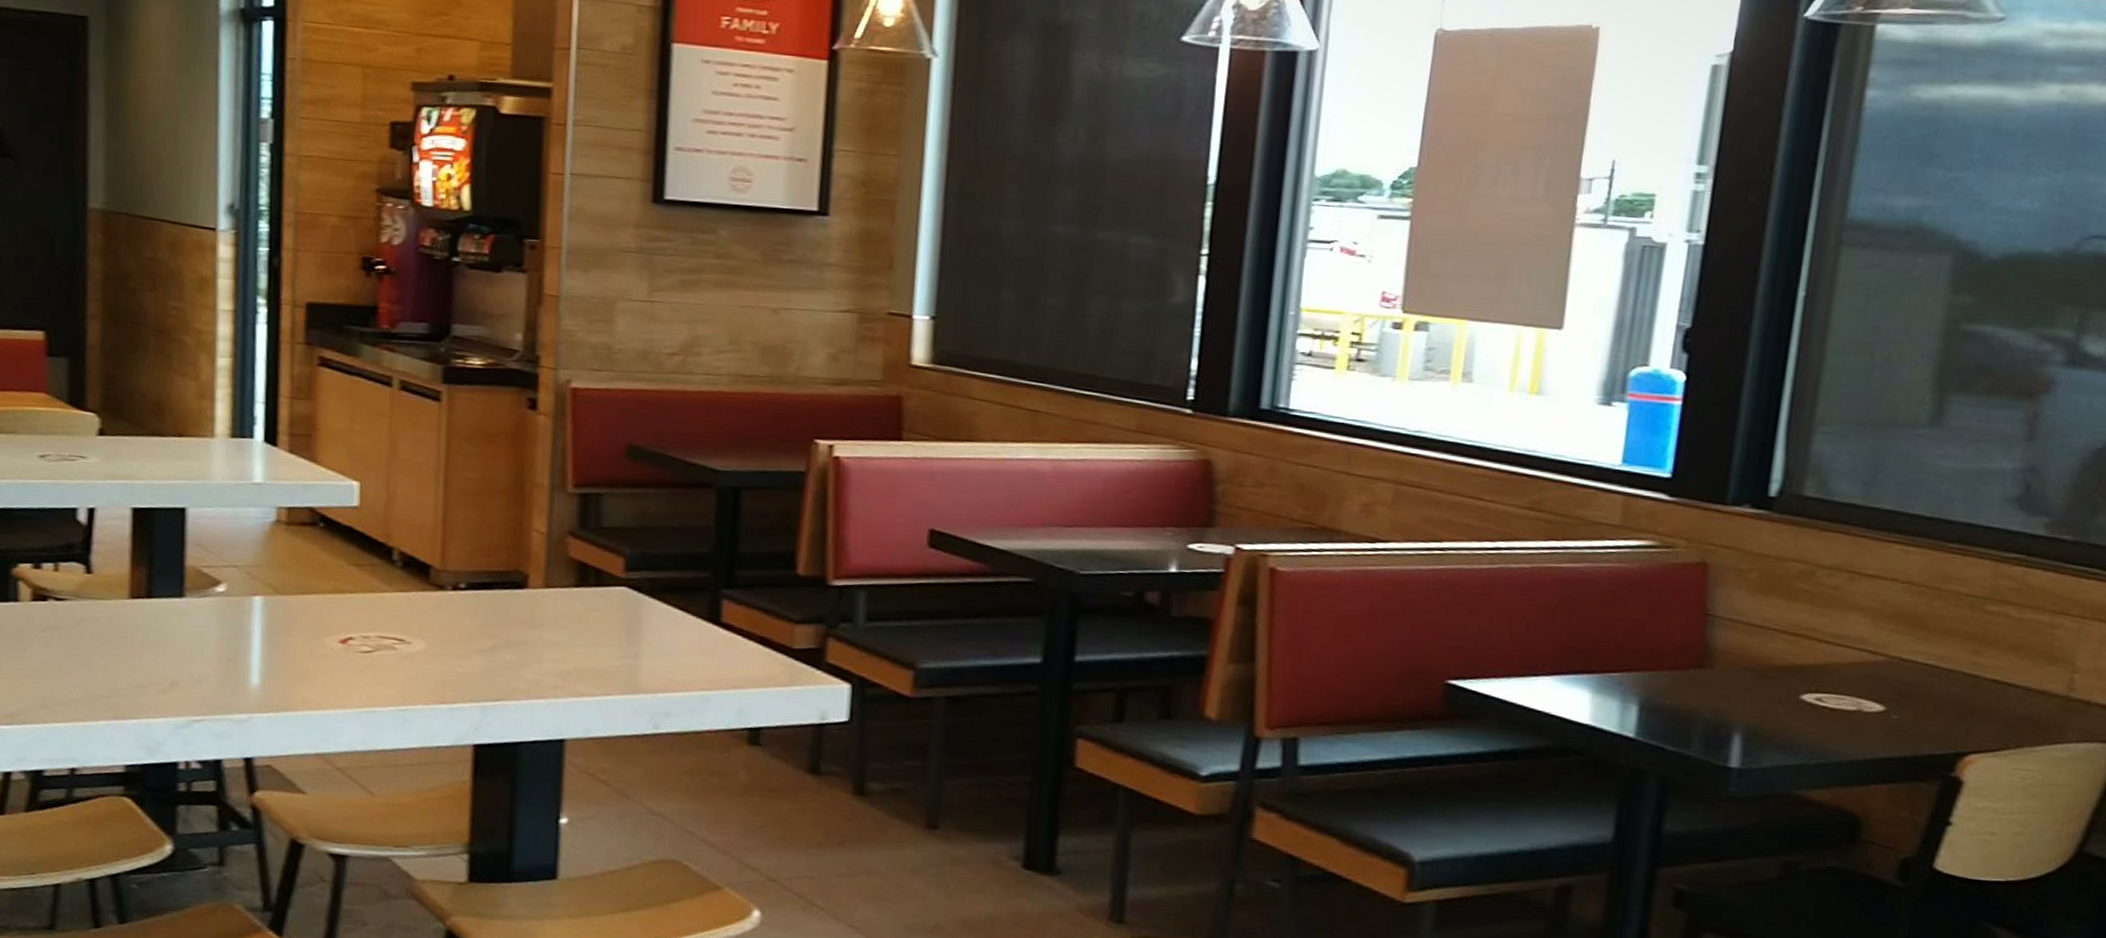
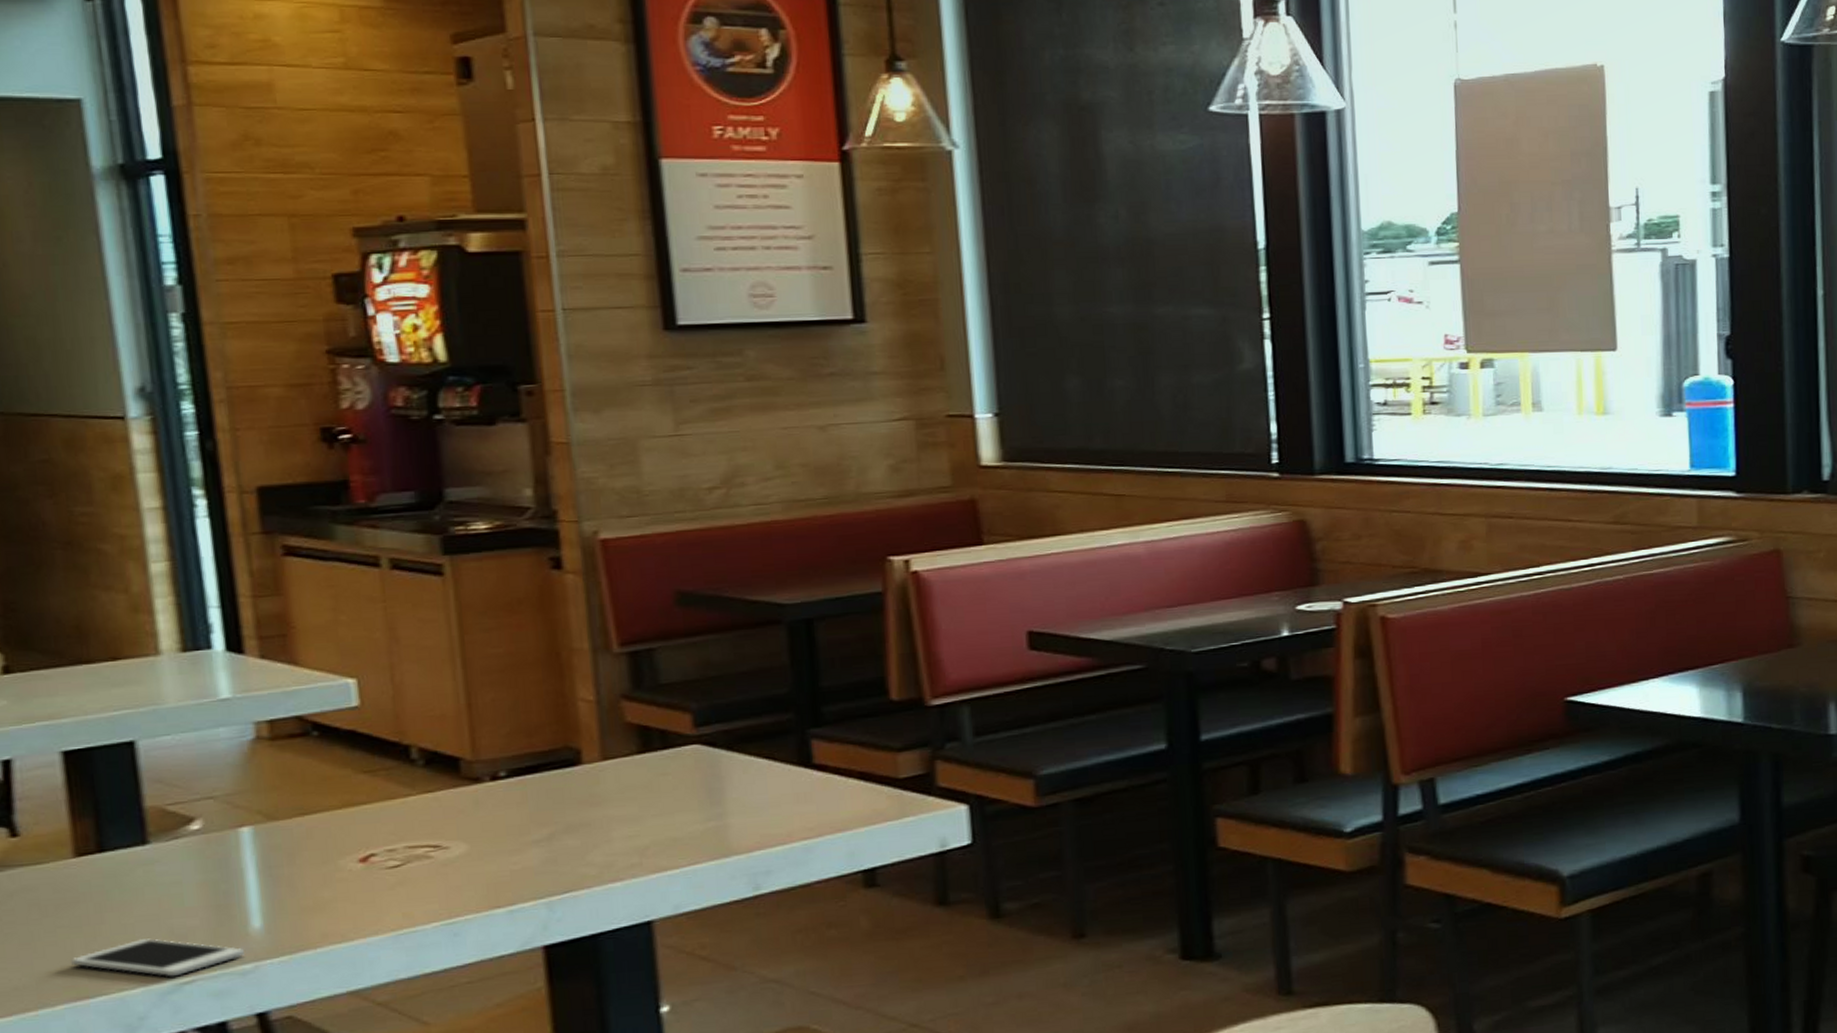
cell phone: none [115,677,242,714] -> present [71,938,244,977]

